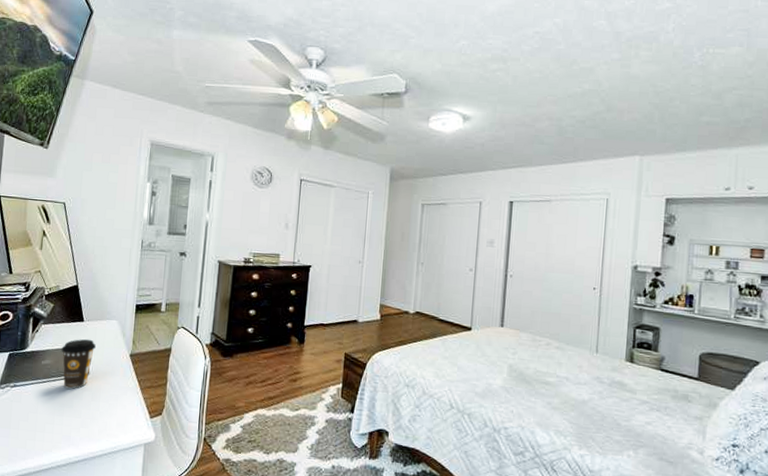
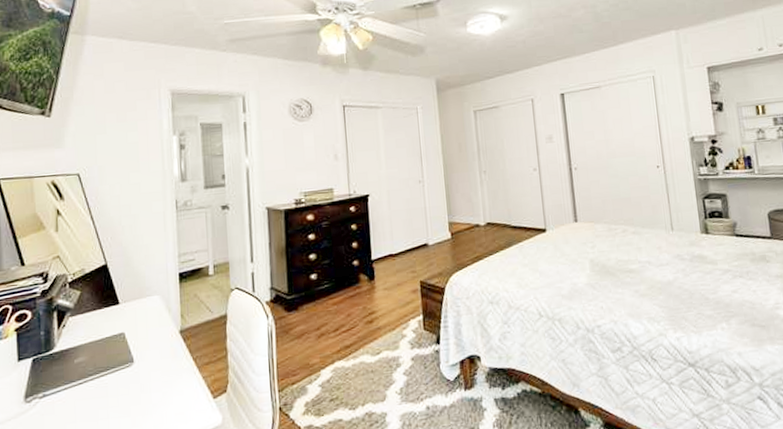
coffee cup: present [61,338,96,389] -> none [96,322,138,386]

